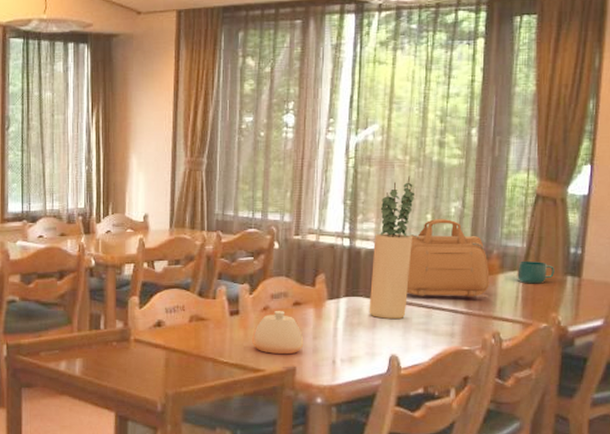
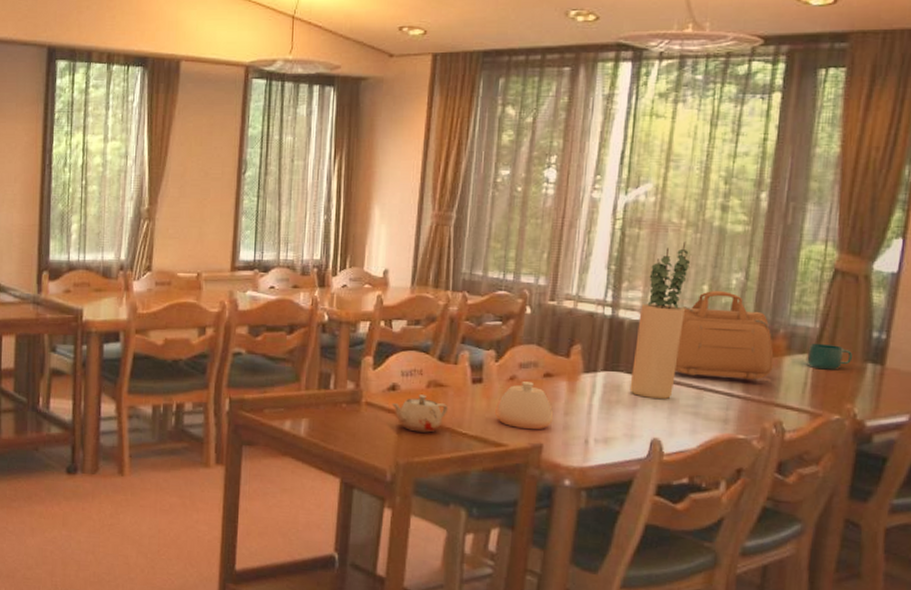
teapot: none [158,329,210,364] -> present [391,394,449,433]

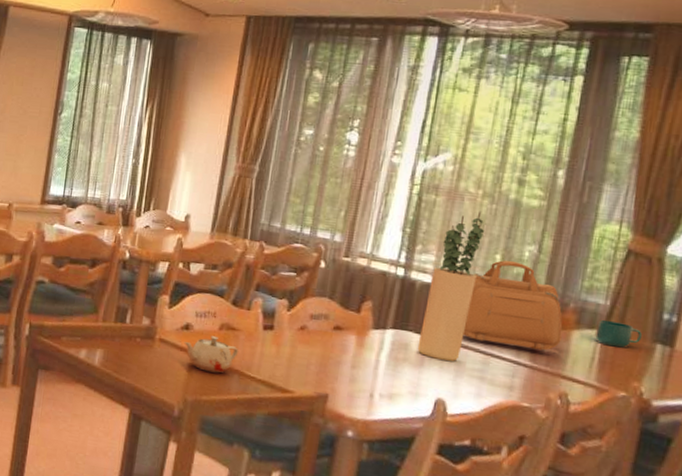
sugar bowl: present [495,382,554,430] -> none [284,332,341,380]

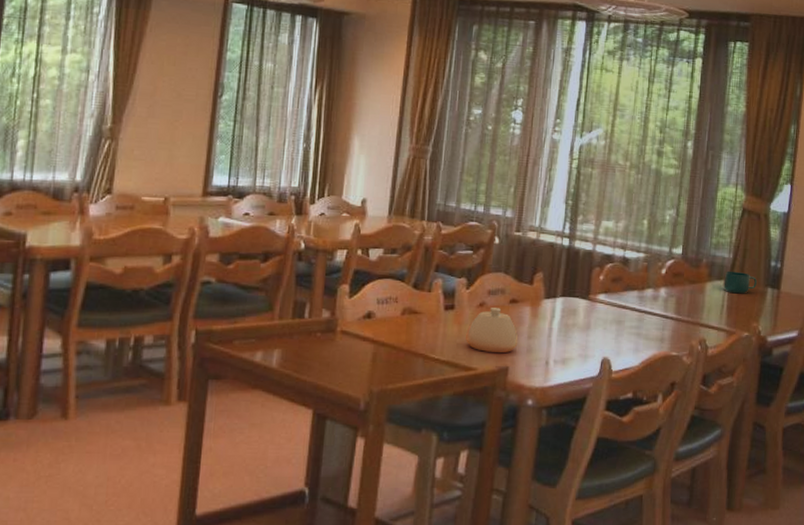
teapot: present [184,336,239,373] -> none [366,322,423,360]
sugar bowl: none [284,332,341,380] -> present [466,308,519,354]
vase: present [417,211,484,362] -> none [584,181,633,322]
handbag: present [462,260,563,351] -> none [621,224,699,303]

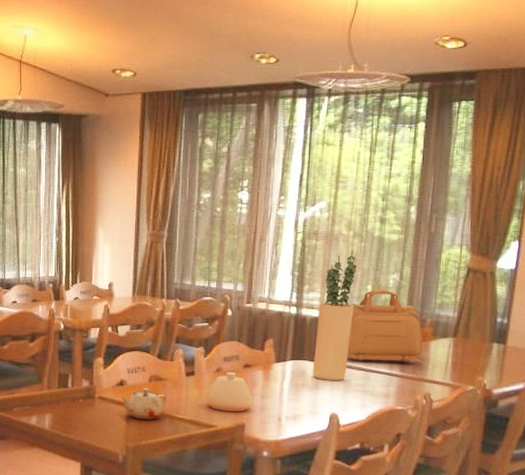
teapot: none [366,322,423,360] -> present [120,388,168,420]
vase: none [584,181,633,322] -> present [312,249,357,381]
handbag: none [621,224,699,303] -> present [347,289,423,361]
cup: present [723,271,757,295] -> none [448,329,482,351]

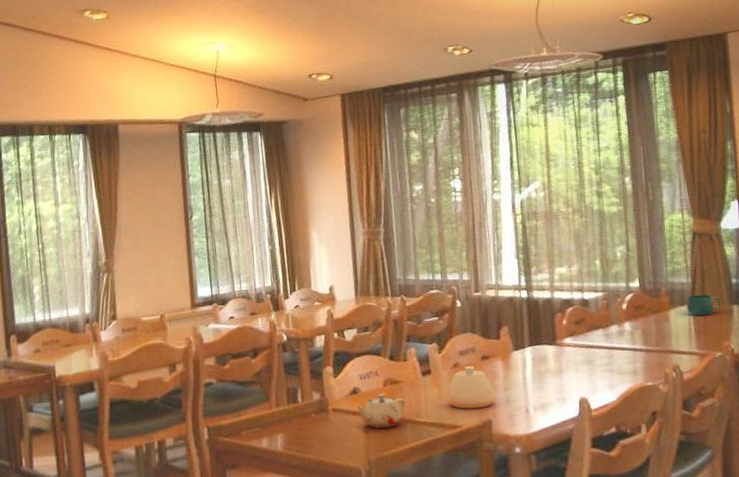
vase: present [312,249,357,381] -> none [550,226,589,364]
handbag: present [347,289,423,361] -> none [582,262,663,339]
cup: none [448,329,482,351] -> present [685,294,721,317]

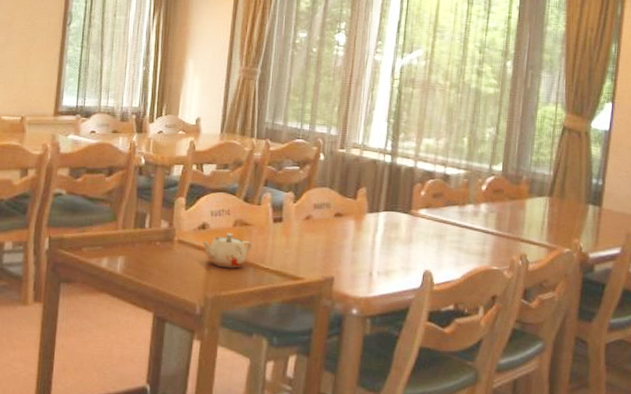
sugar bowl: present [446,366,496,409] -> none [293,221,343,265]
cup: present [685,294,721,317] -> none [544,187,578,212]

